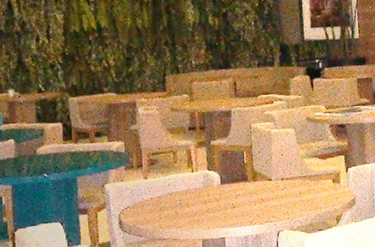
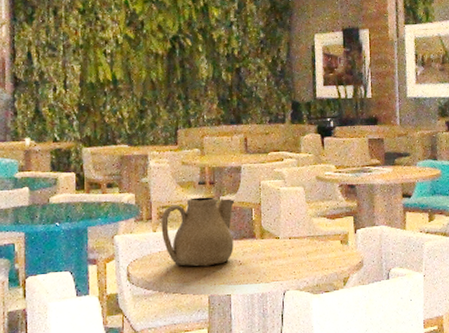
teapot: none [152,141,226,212] -> present [161,197,235,267]

